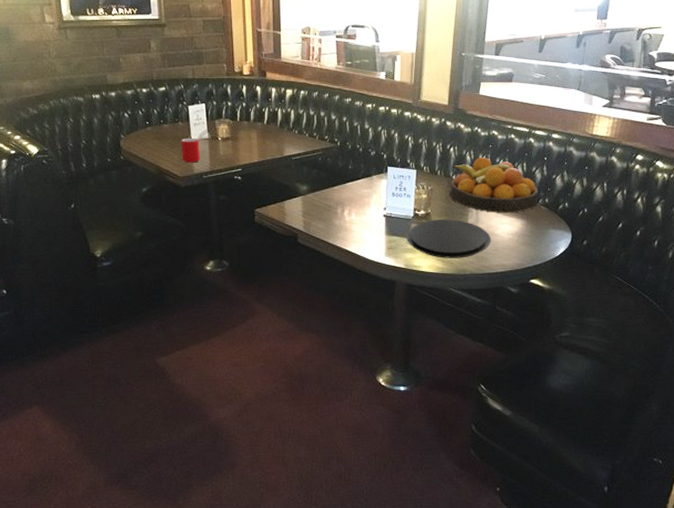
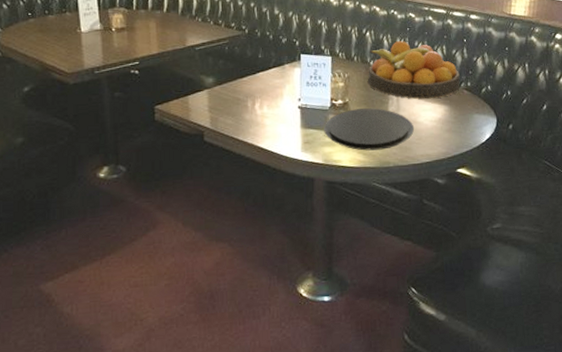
mug: present [181,137,201,163] -> none [69,29,92,57]

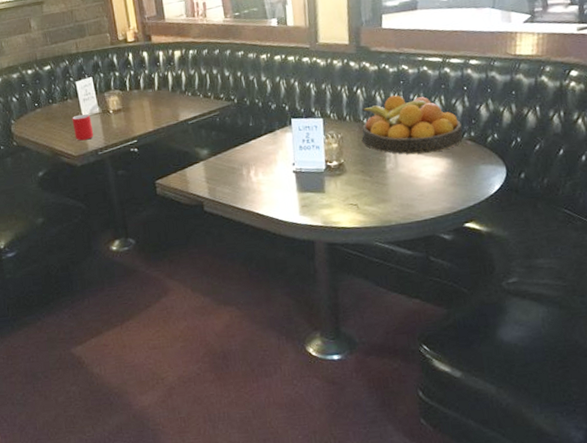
mug: none [69,29,92,57] -> present [72,114,94,141]
plate: present [324,108,414,151] -> none [320,166,415,211]

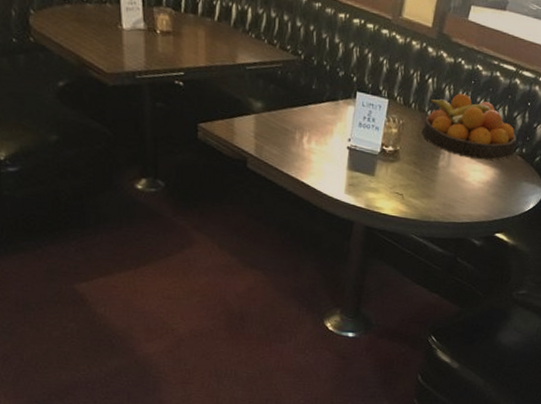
mug: present [72,114,94,141] -> none [109,25,134,58]

